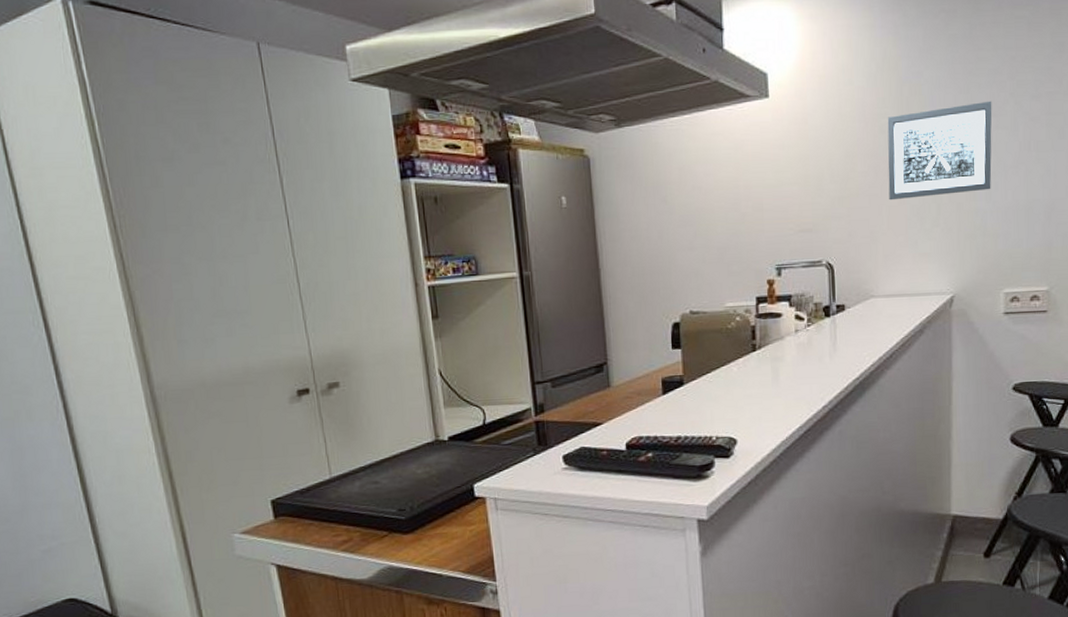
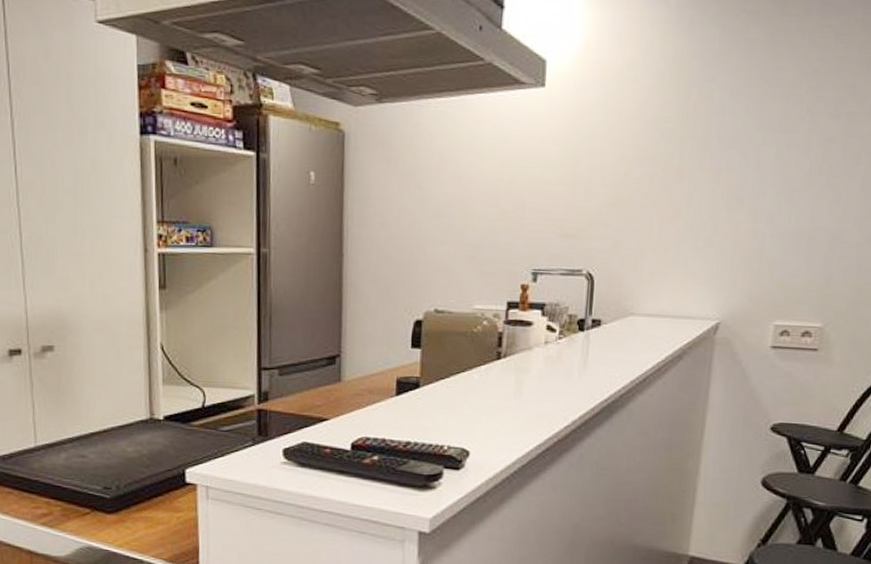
wall art: present [887,101,992,201] -> none [662,115,787,213]

